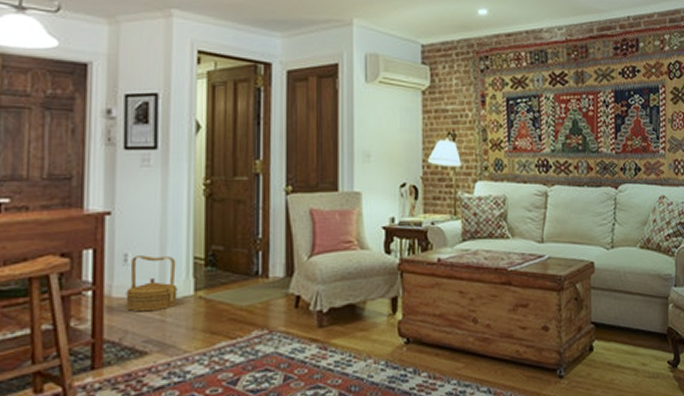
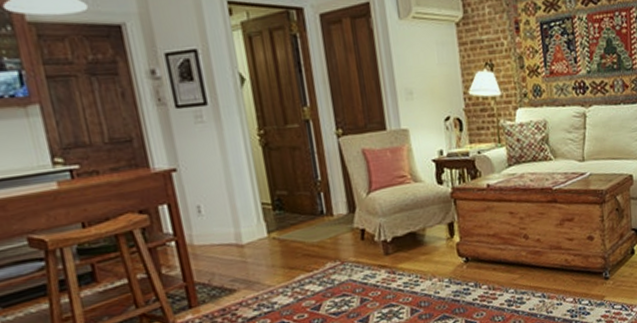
woven basket: present [125,255,178,312] -> none [204,204,254,256]

